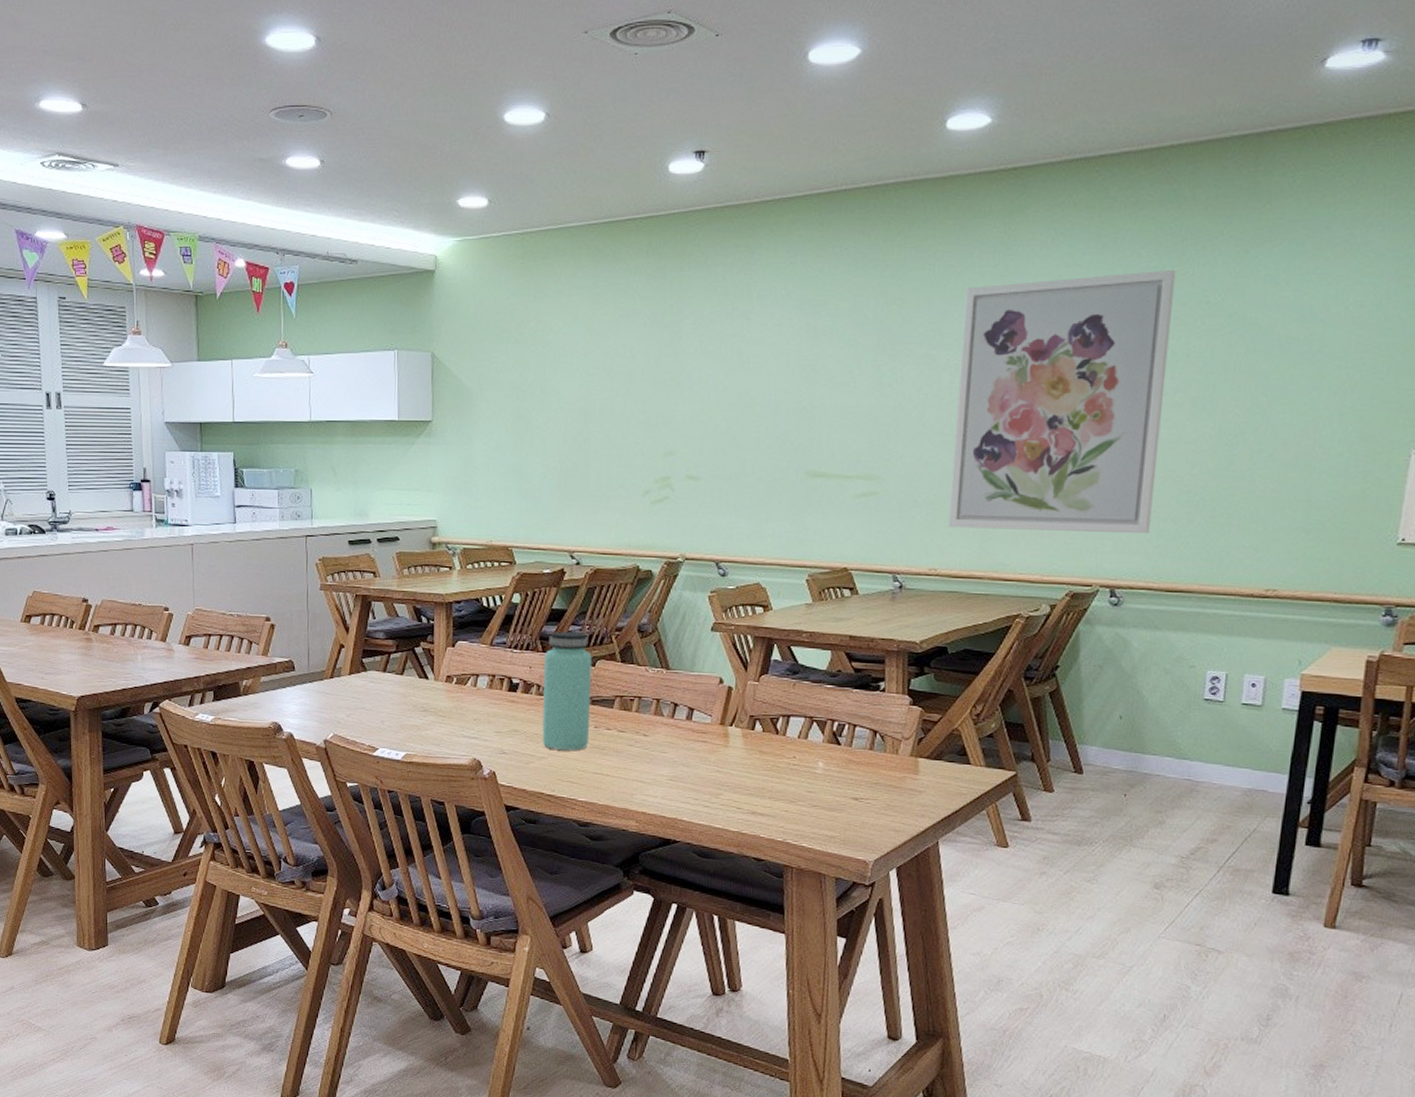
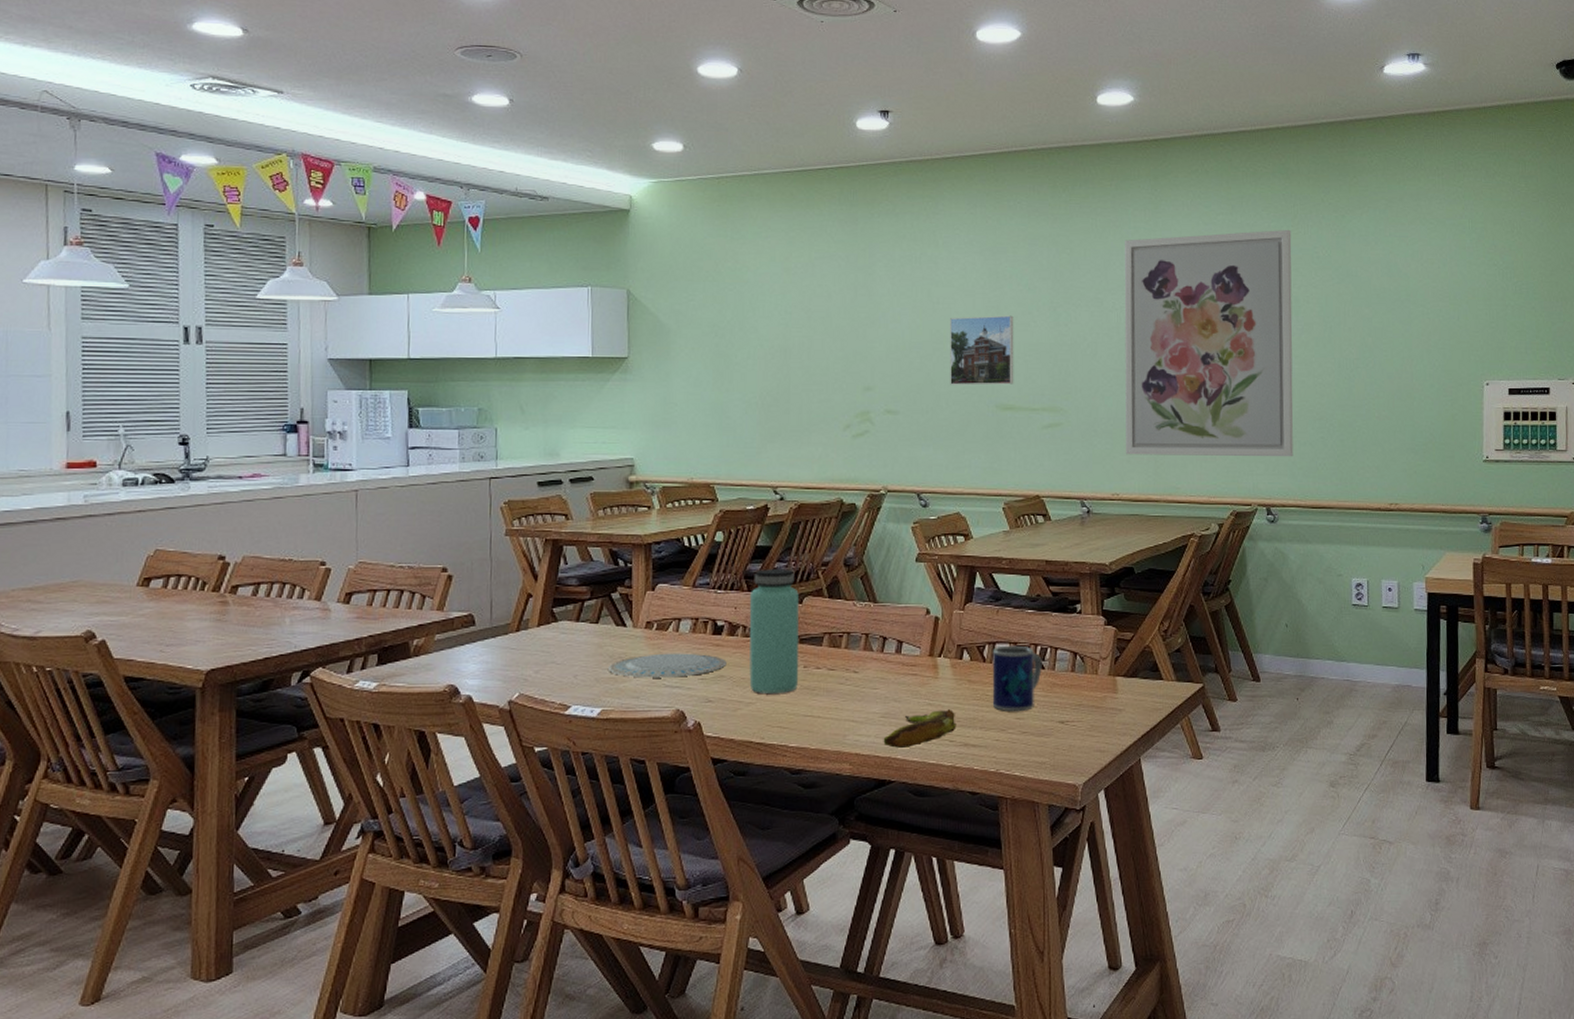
plate: none [411,706,521,729] -> present [607,653,727,678]
banana: none [670,777,745,812] -> present [883,709,956,749]
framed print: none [757,375,832,451] -> present [950,315,1014,385]
mug: none [783,719,839,786] -> present [992,645,1042,712]

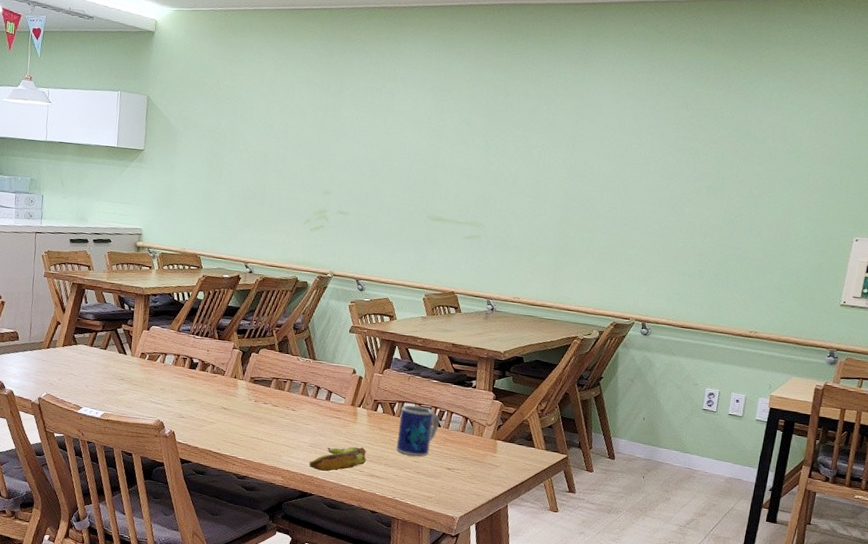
plate: present [607,653,727,678] -> none [110,377,198,397]
bottle: present [749,569,799,693] -> none [213,324,257,419]
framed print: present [950,315,1014,385] -> none [393,141,452,201]
wall art: present [1124,229,1293,457] -> none [530,88,702,284]

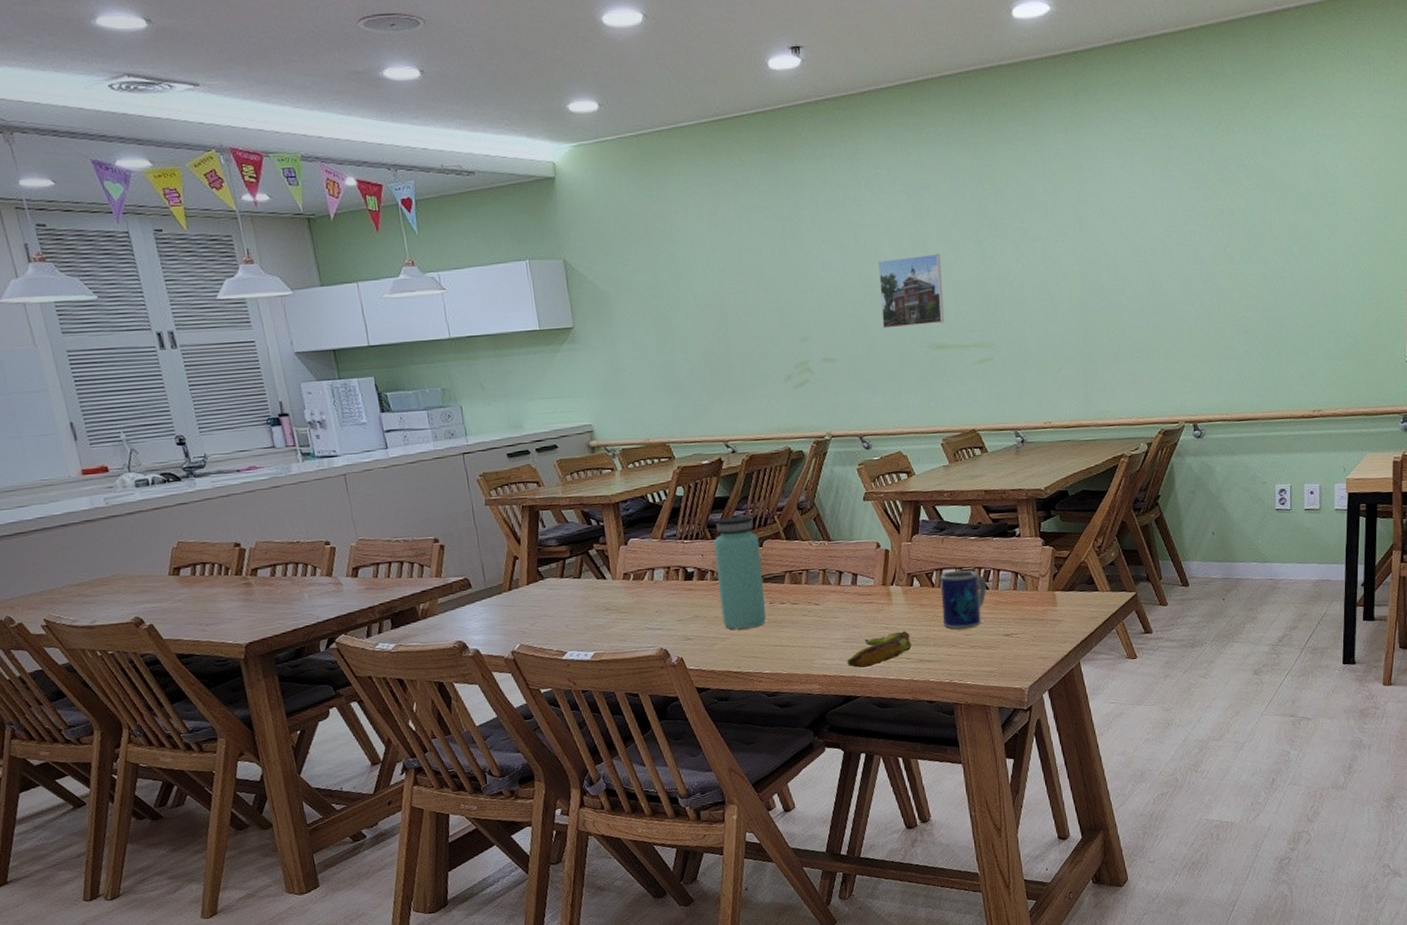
bottle: none [213,324,257,419] -> present [713,516,767,629]
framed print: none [393,141,452,201] -> present [878,253,945,329]

